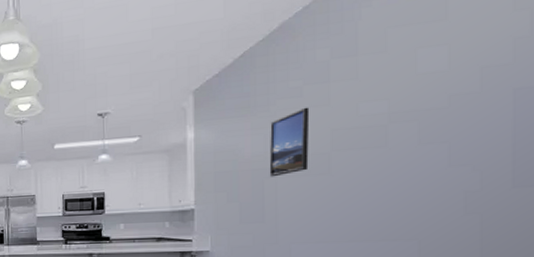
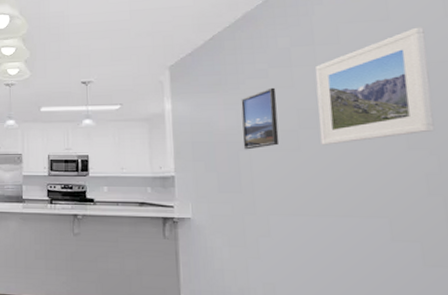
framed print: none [354,25,486,168] -> present [315,27,435,145]

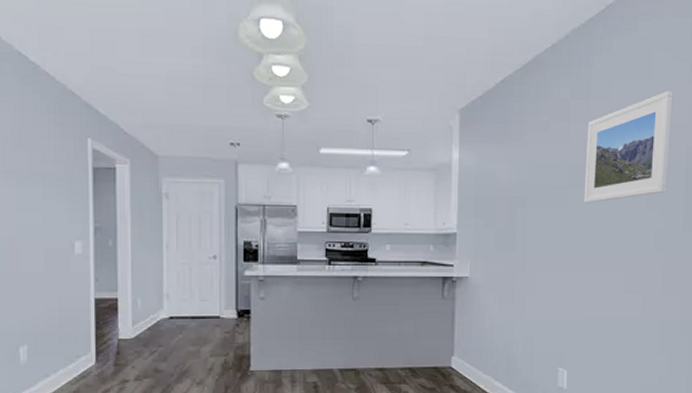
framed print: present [241,87,280,150] -> none [520,141,554,206]

